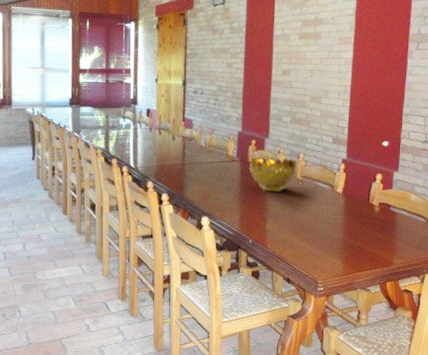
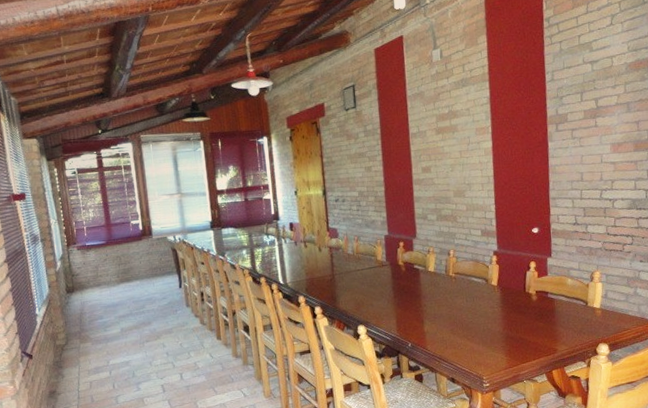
decorative bowl: present [249,157,297,193] -> none [399,256,448,293]

